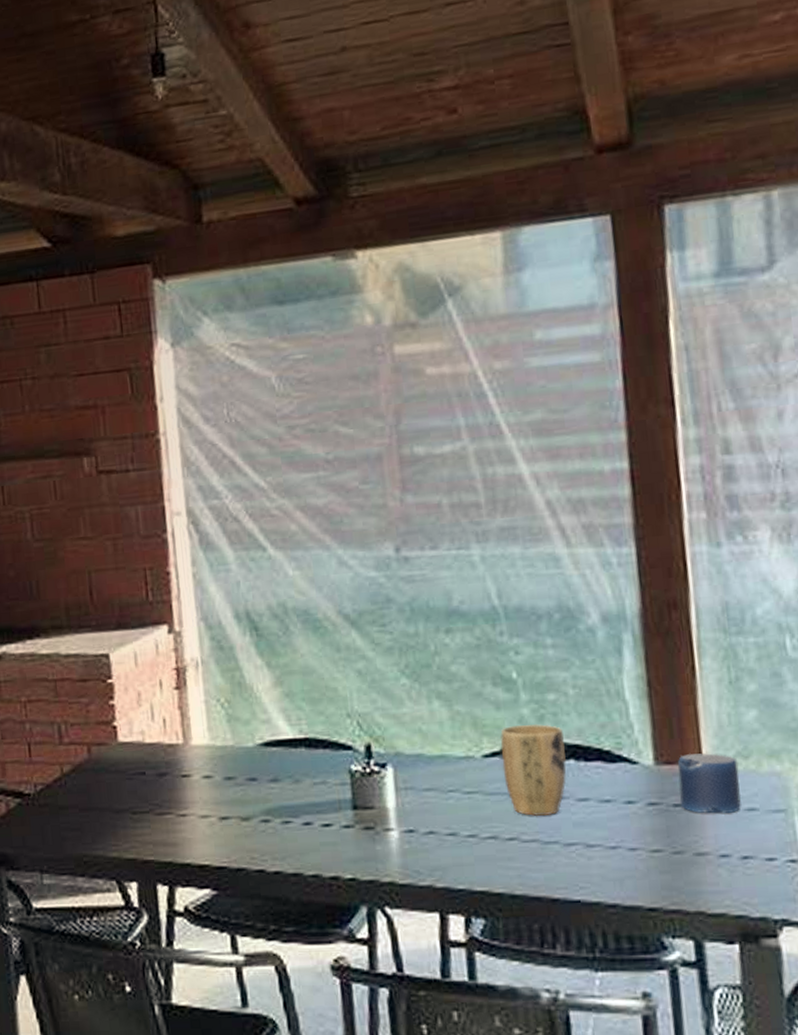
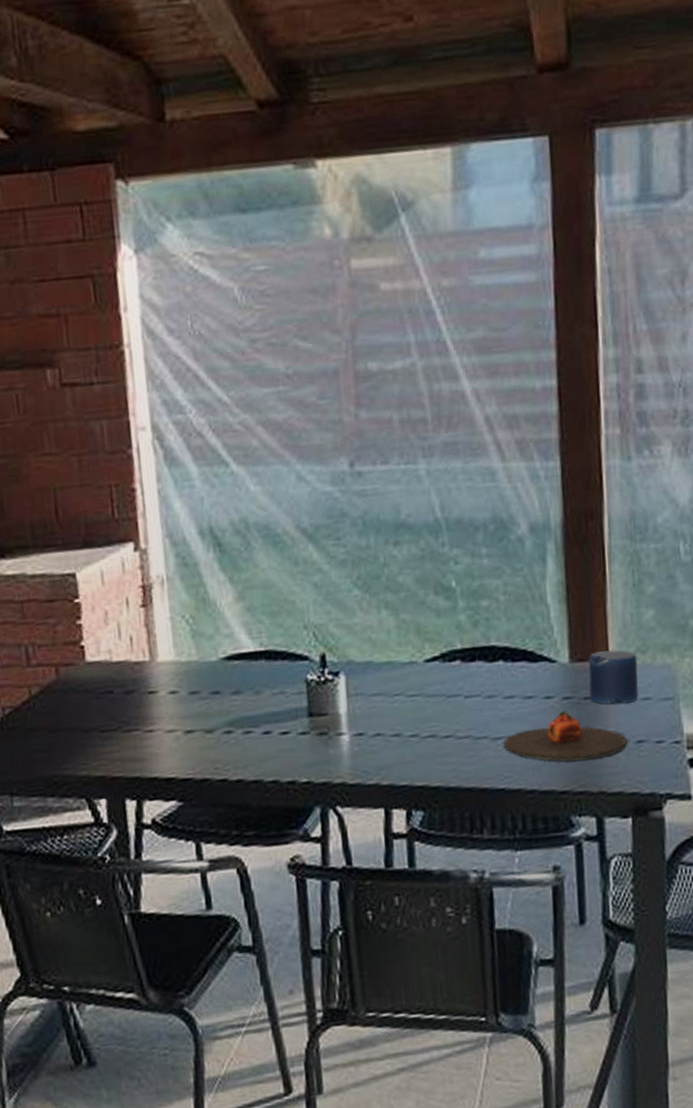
plant pot: present [500,723,567,817] -> none [439,628,496,715]
plate: none [578,818,730,875] -> present [504,711,628,762]

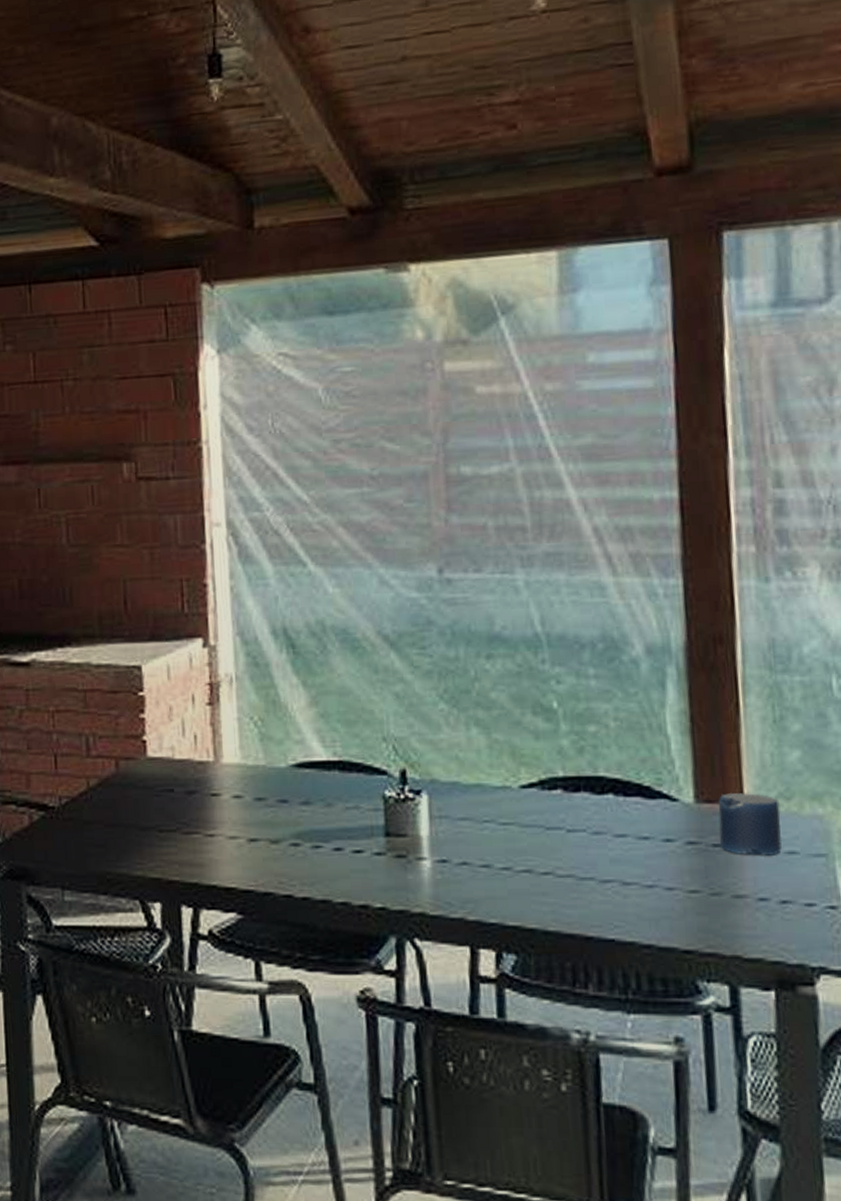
plate: present [504,711,628,762] -> none [614,857,769,917]

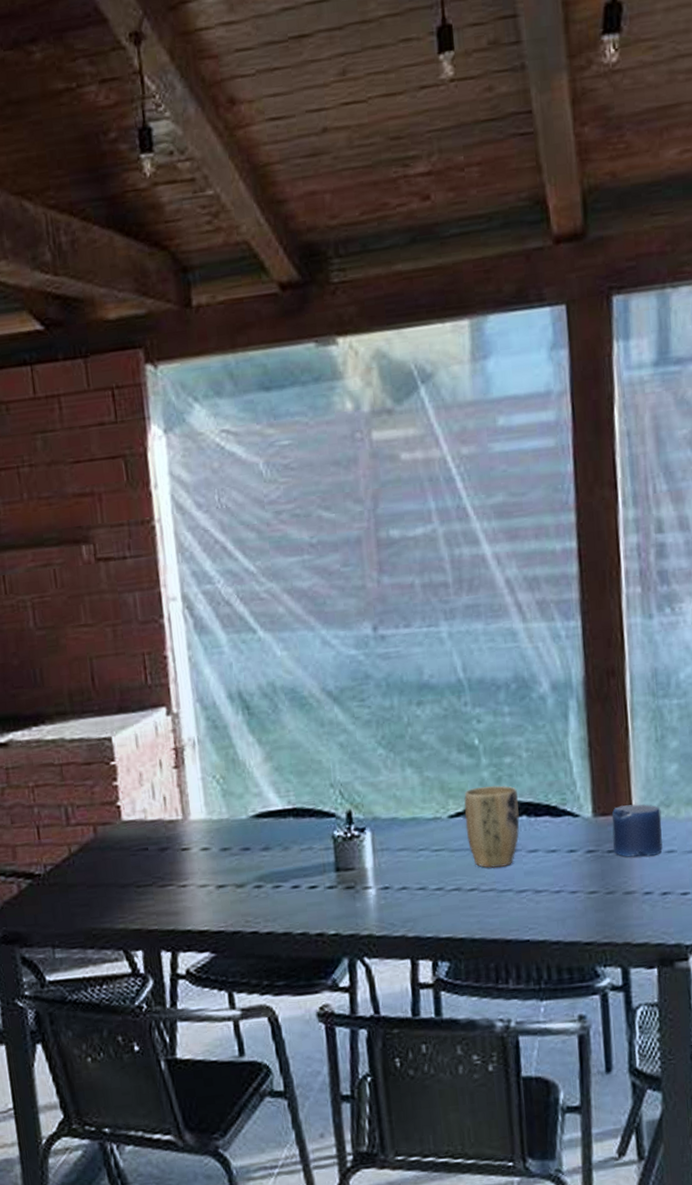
plant pot: none [538,755,605,852] -> present [463,785,520,869]

